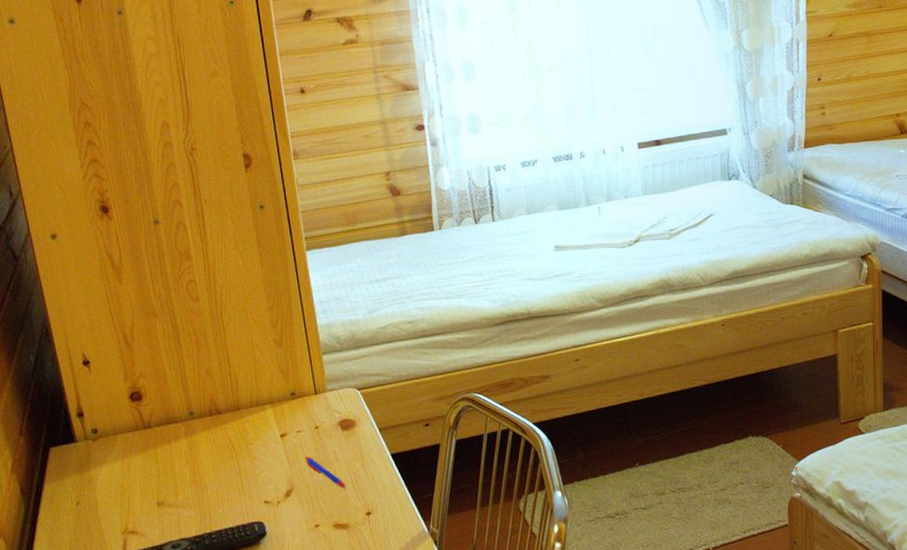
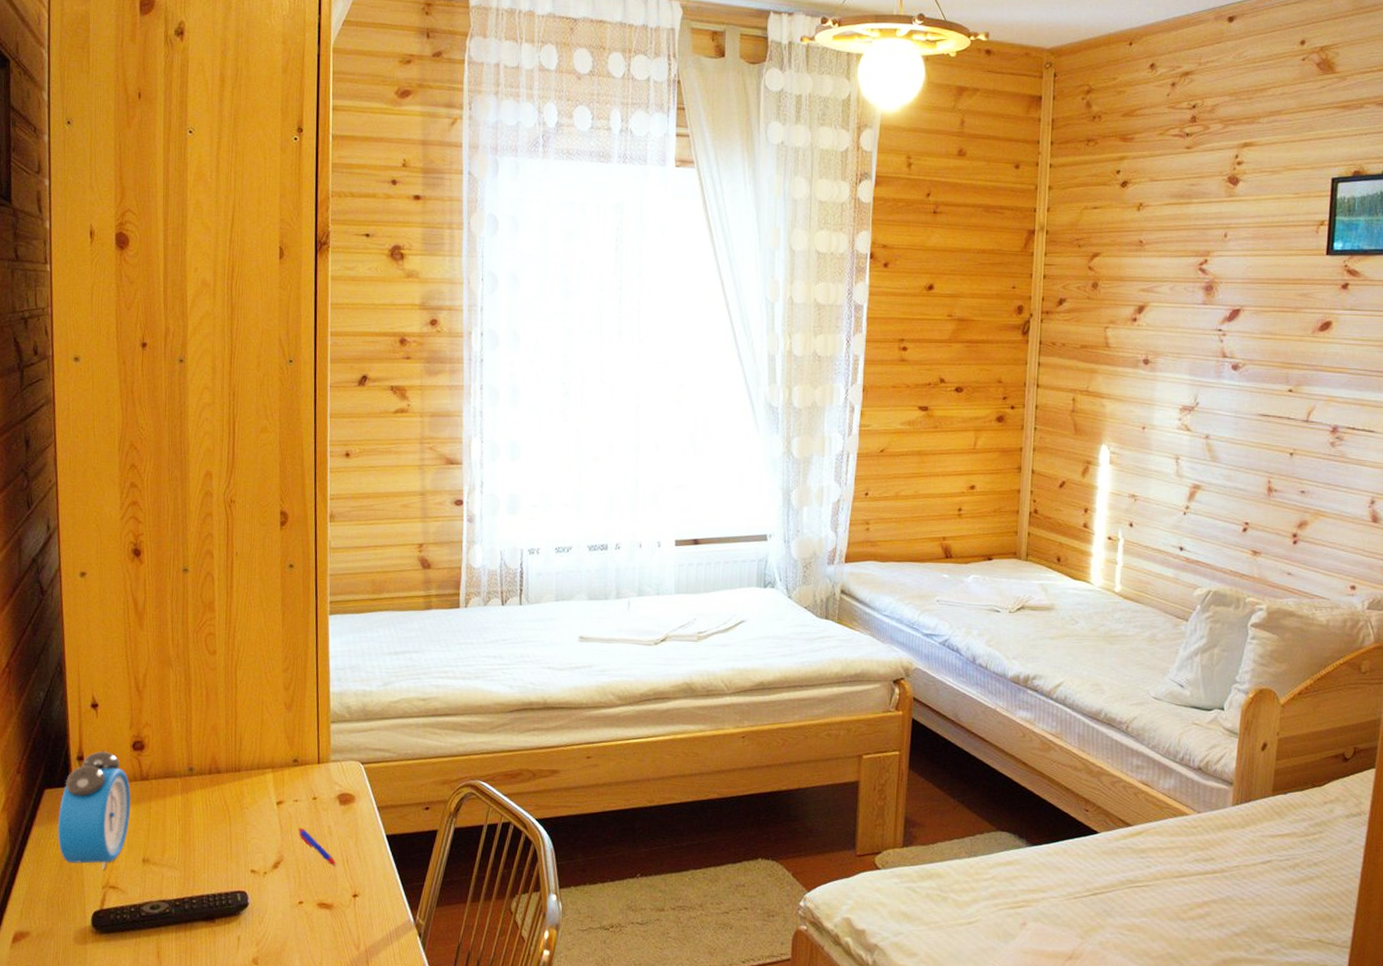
alarm clock: none [67,404,139,516] -> present [57,750,131,869]

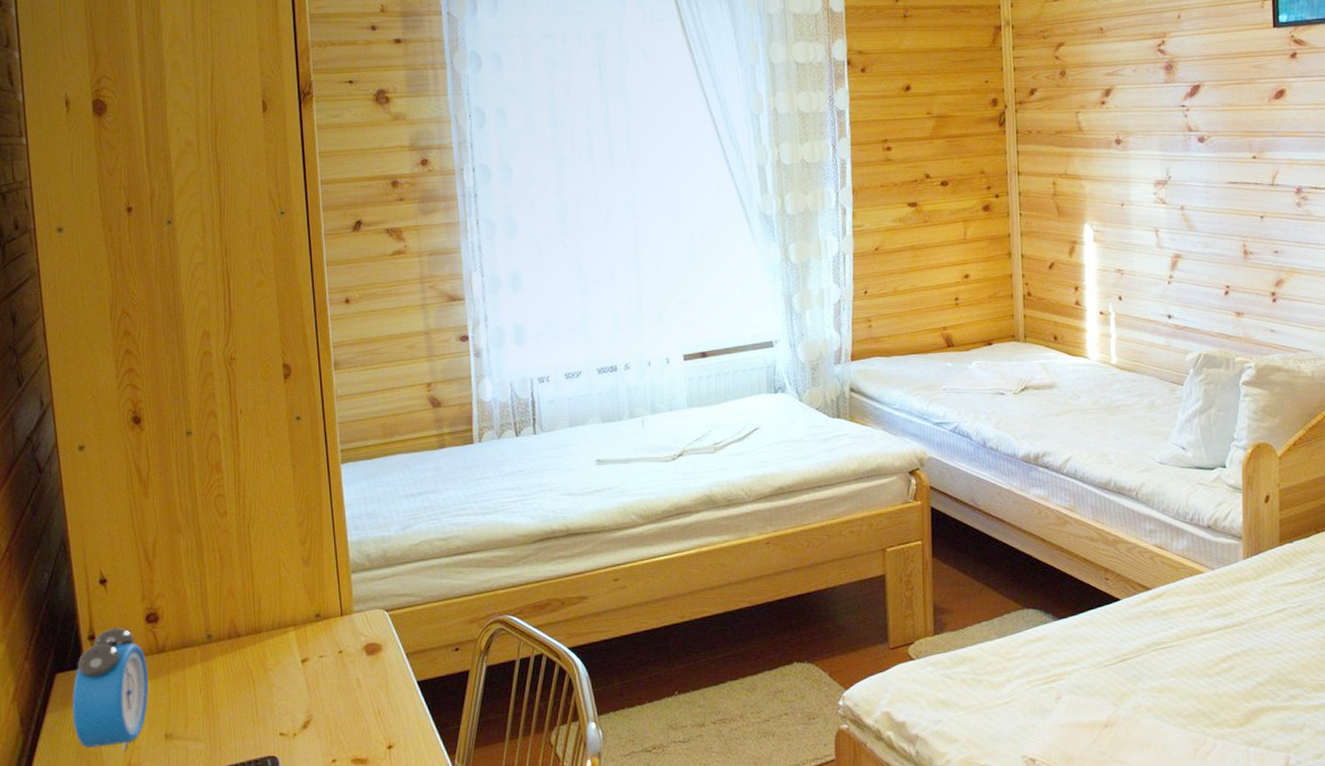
pen: present [299,827,337,866] -> none [326,683,369,719]

